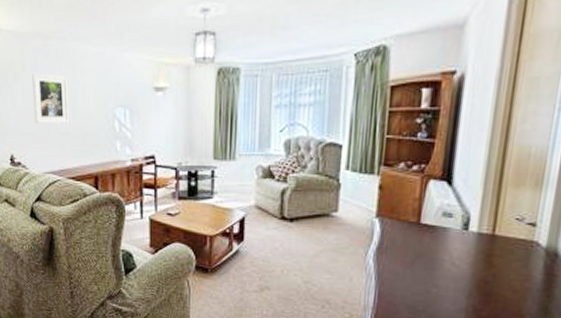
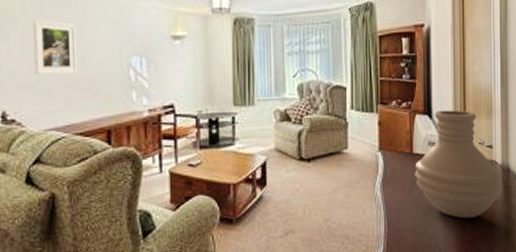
vase: none [419,177,544,303] -> present [415,110,502,219]

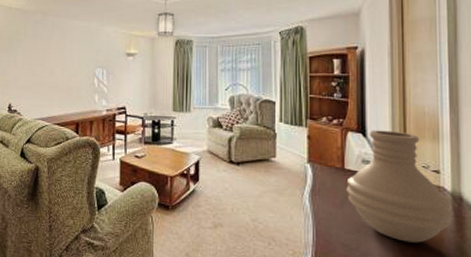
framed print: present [33,20,77,76] -> none [31,40,59,80]

